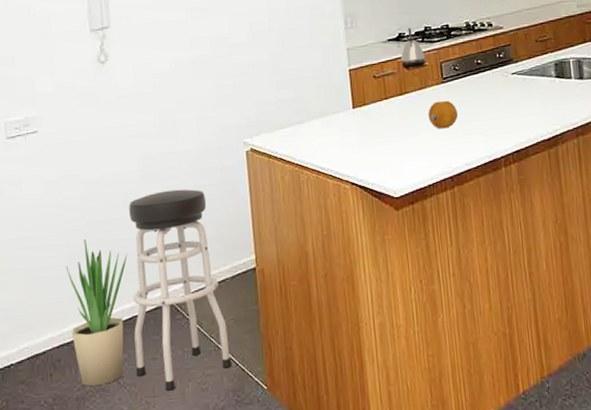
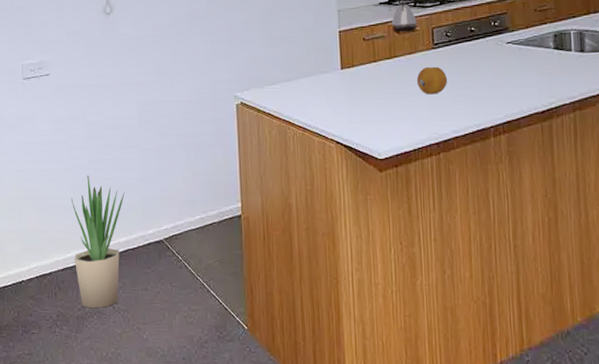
bar stool: present [129,189,232,391] -> none [127,136,216,320]

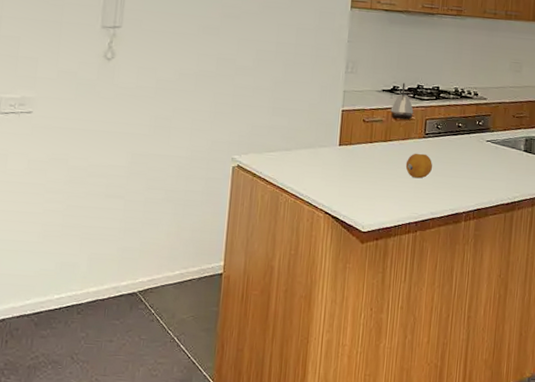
potted plant: present [70,175,125,309] -> none [33,221,102,359]

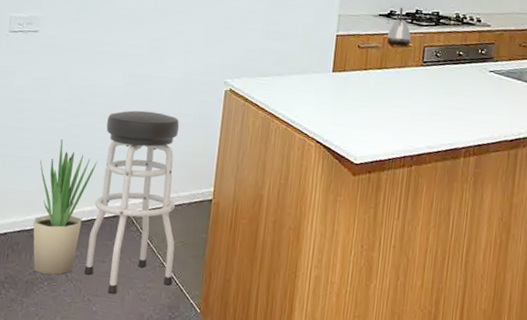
potted plant: none [33,221,102,359] -> present [33,139,98,275]
bar stool: none [90,189,187,372] -> present [84,110,180,294]
fruit: present [405,153,433,179] -> none [401,82,431,110]

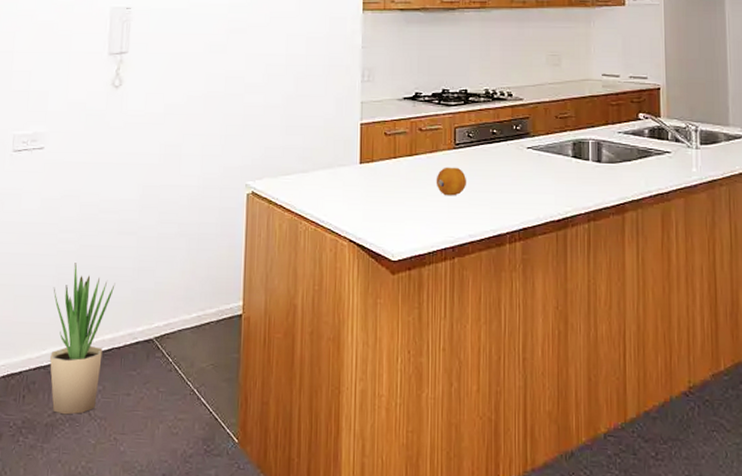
bar stool: present [84,110,180,294] -> none [108,223,206,430]
kettle: present [387,7,411,47] -> none [414,88,440,129]
fruit: none [401,82,431,110] -> present [436,167,467,196]

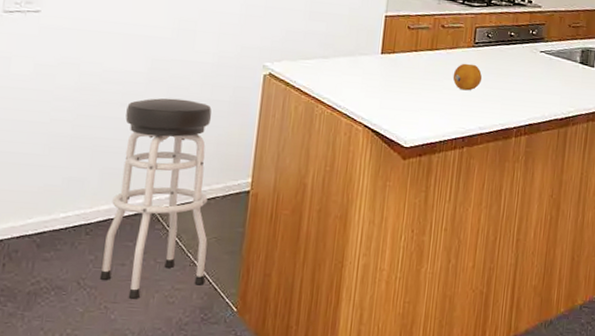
potted plant: present [50,263,115,415] -> none [36,132,115,284]
bar stool: none [108,223,206,430] -> present [99,98,212,299]

